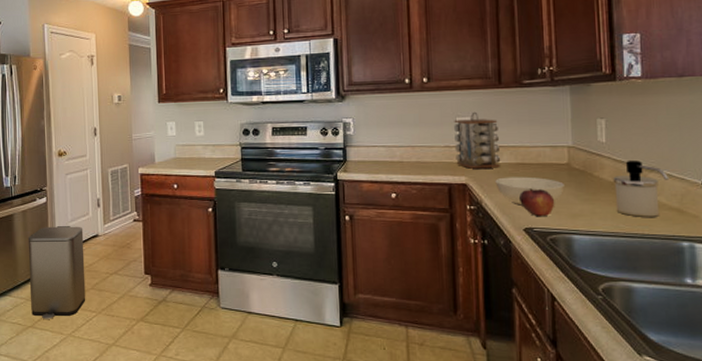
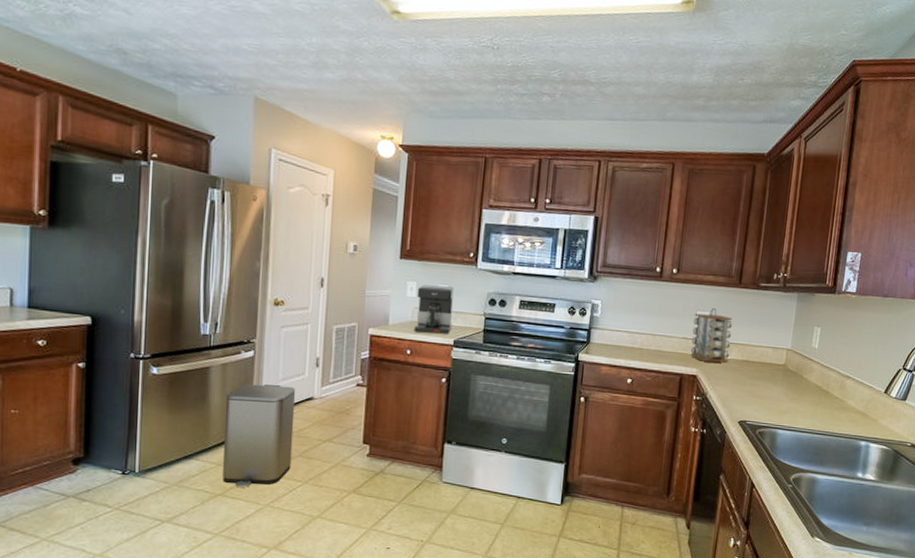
coffee maker: none [176,122,212,168] -> present [414,285,454,334]
bowl: present [495,176,566,206] -> none [721,372,779,400]
fruit: present [518,188,555,217] -> none [739,384,769,412]
soap dispenser: present [613,161,668,217] -> none [815,367,861,418]

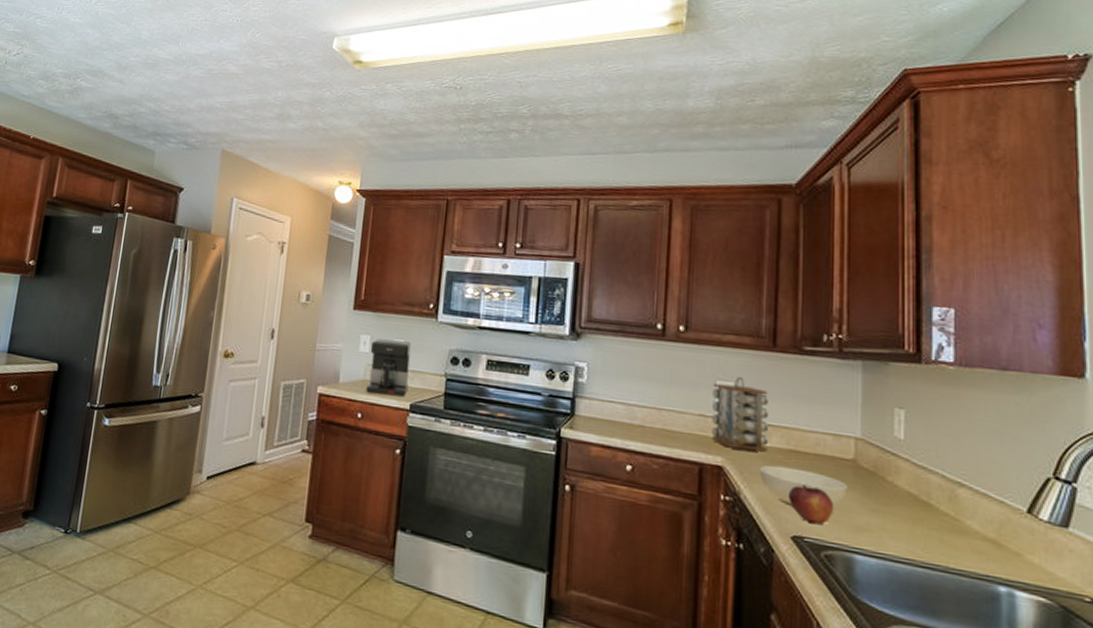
pedal bin: present [223,384,296,487] -> none [157,442,239,562]
bowl: none [721,372,779,400] -> present [759,464,849,508]
fruit: none [739,384,769,412] -> present [787,484,834,524]

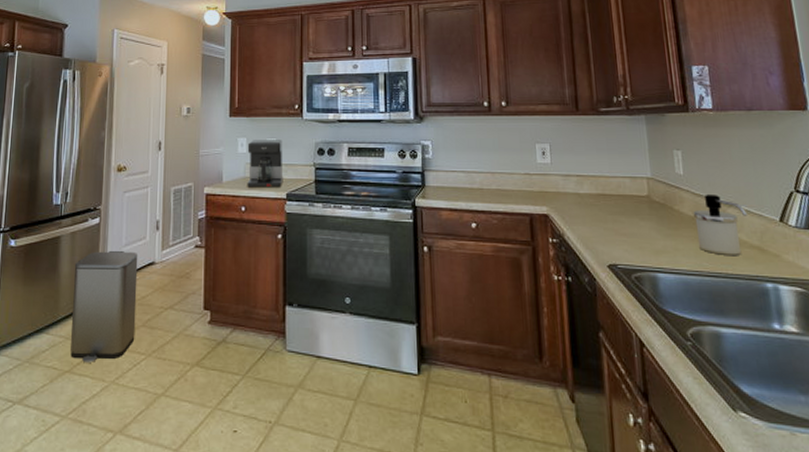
pedal bin: none [157,442,239,562] -> present [70,251,138,363]
spice rack: present [711,376,769,453] -> none [532,138,582,198]
bowl: present [759,464,849,508] -> none [577,208,647,240]
fruit: present [787,484,834,524] -> none [601,221,638,253]
soap dispenser: none [911,467,983,547] -> present [693,195,747,255]

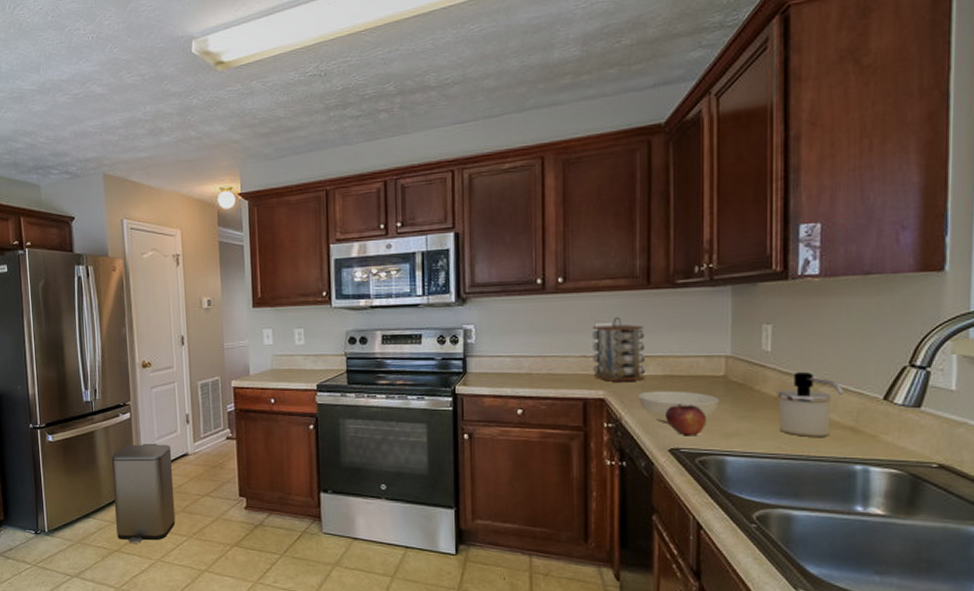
coffee maker: present [247,140,284,189] -> none [273,330,313,381]
spice rack: none [532,138,582,198] -> present [591,316,646,382]
bowl: none [577,208,647,240] -> present [638,390,721,423]
fruit: none [601,221,638,253] -> present [664,404,707,436]

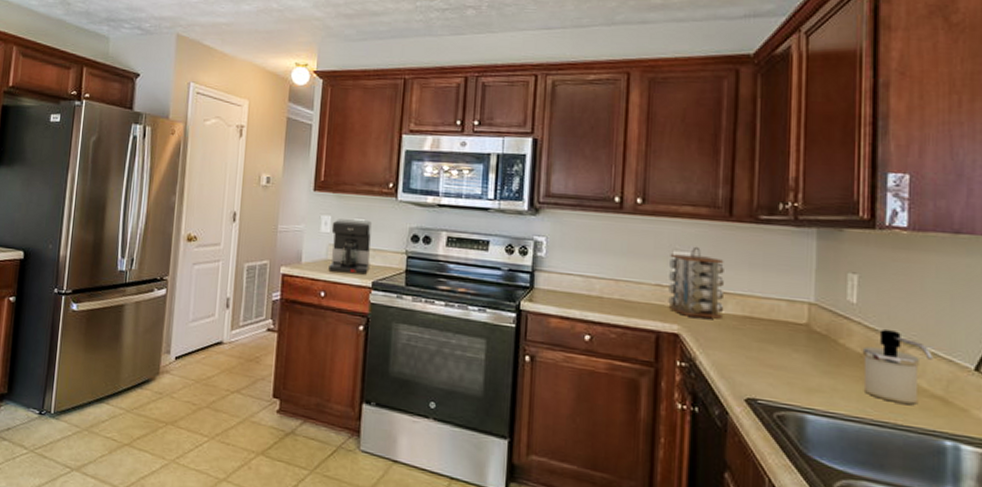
pedal bin: present [111,444,176,543] -> none [130,324,206,439]
coffee maker: none [273,330,313,381] -> present [328,219,372,275]
bowl: present [638,390,721,423] -> none [715,331,802,371]
fruit: present [664,404,707,436] -> none [742,349,787,387]

